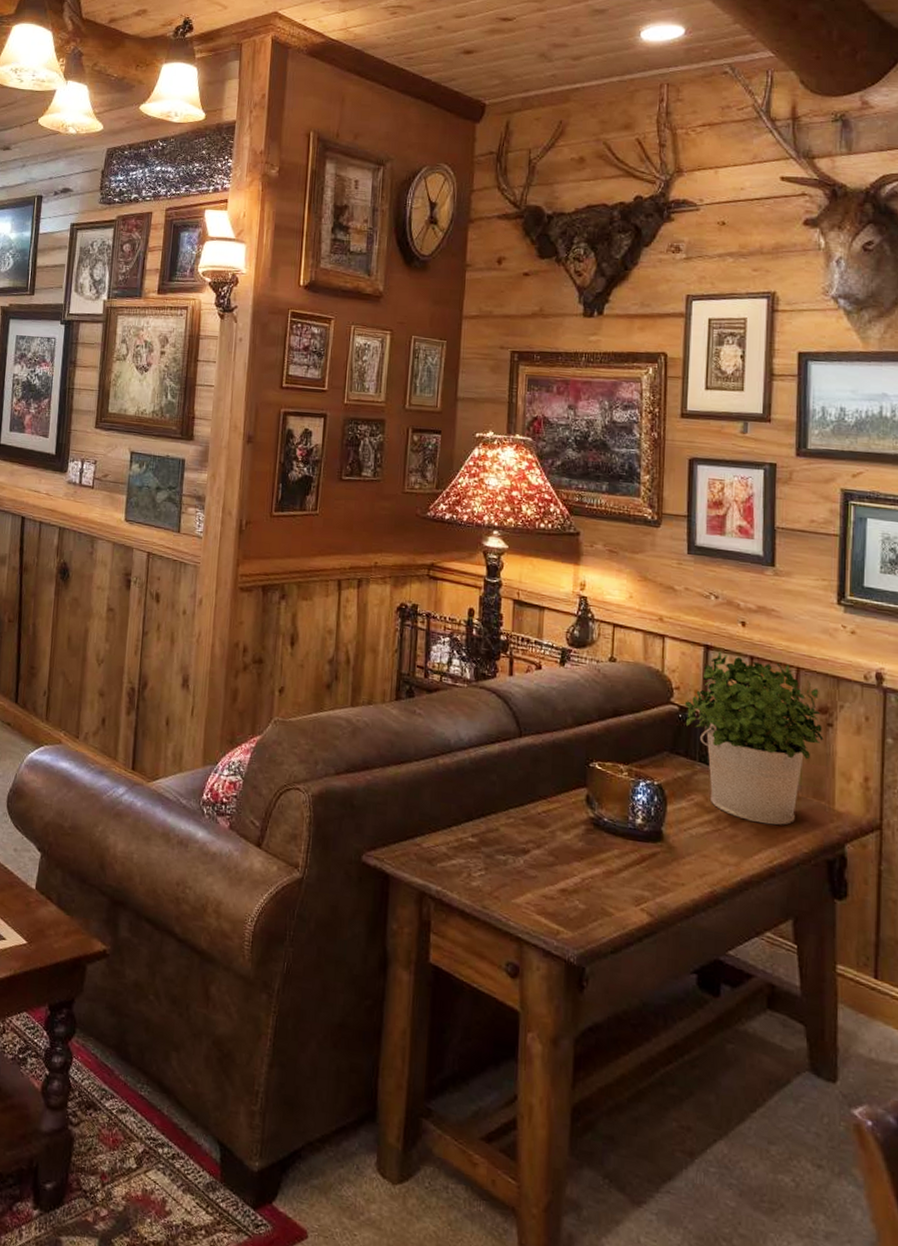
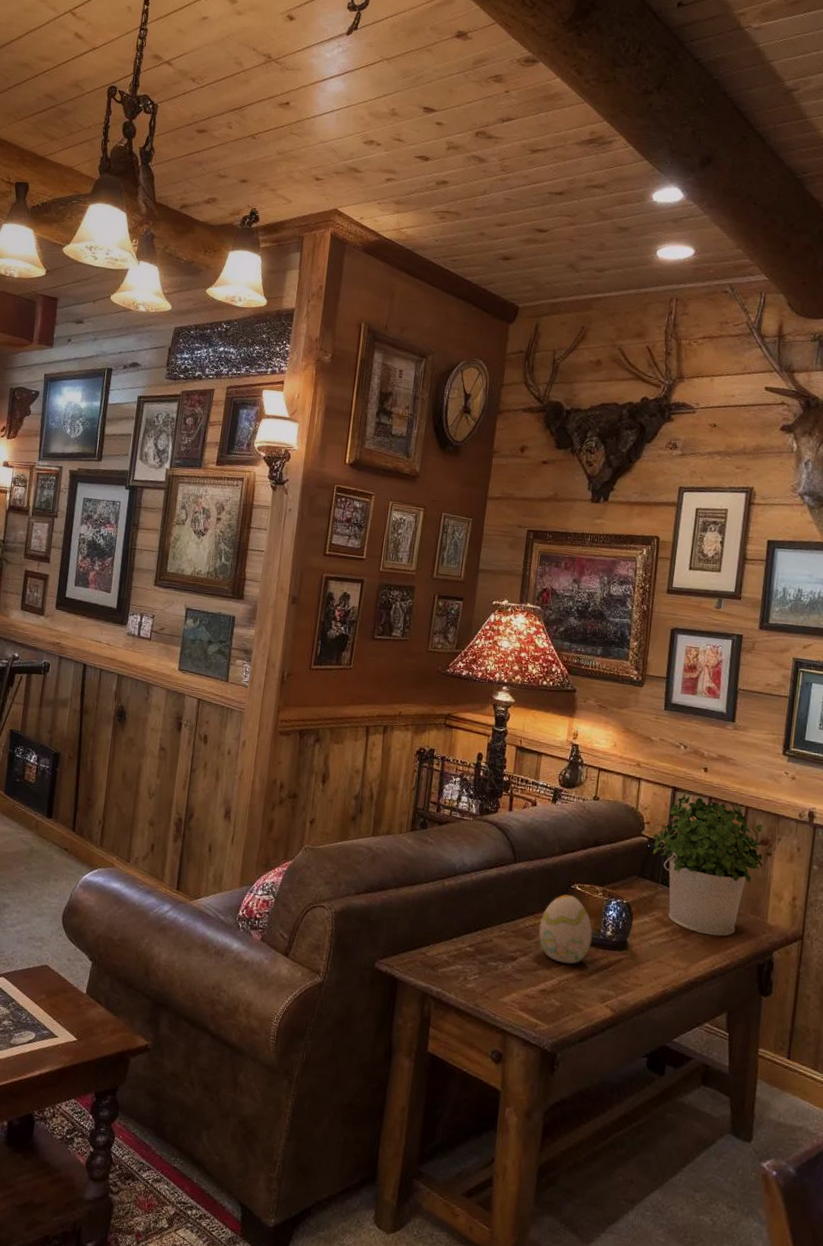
decorative egg: none [553,774,619,859] -> present [538,894,593,964]

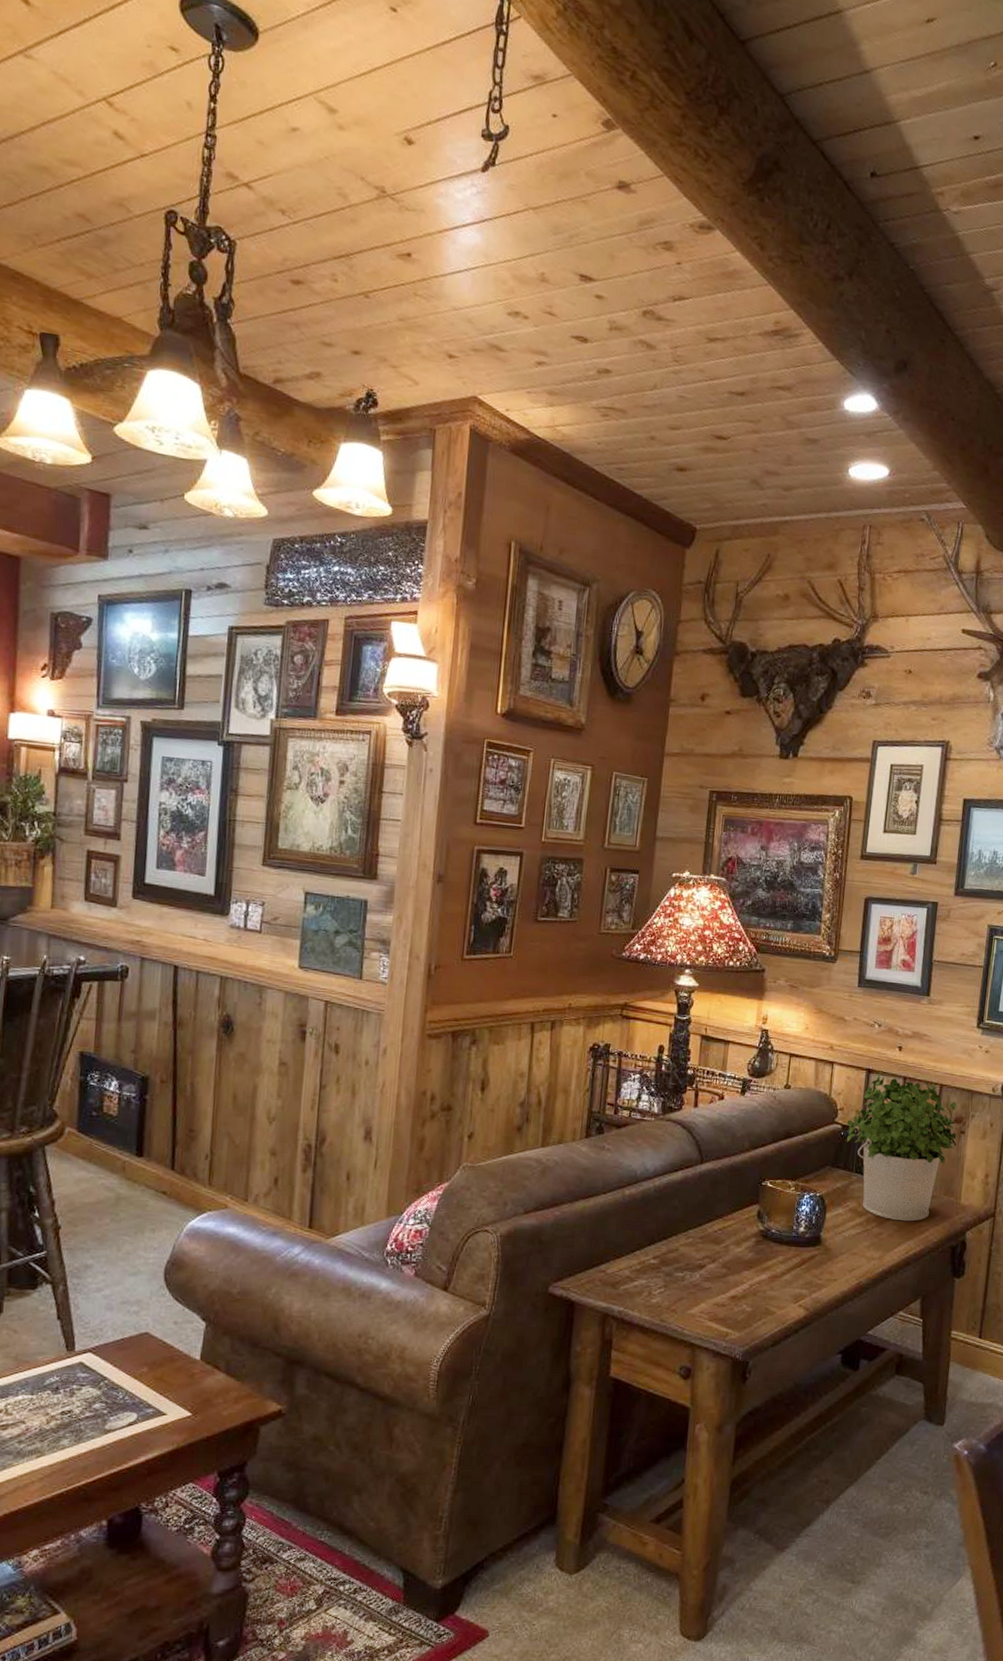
decorative egg: present [538,894,593,964] -> none [728,1193,785,1266]

